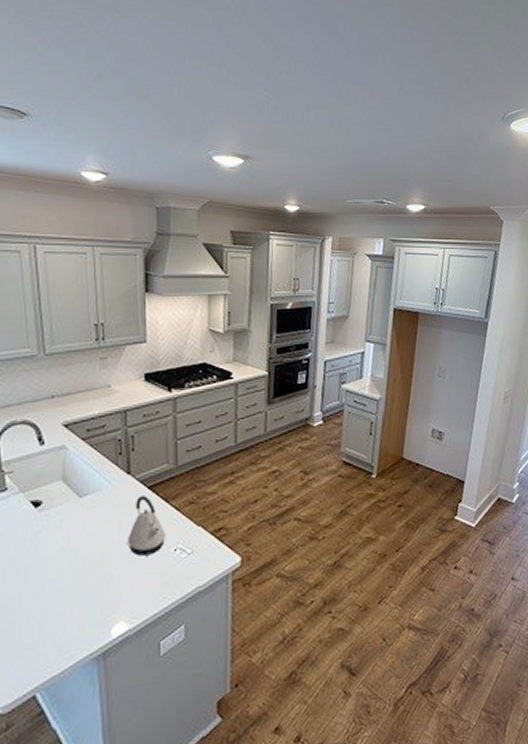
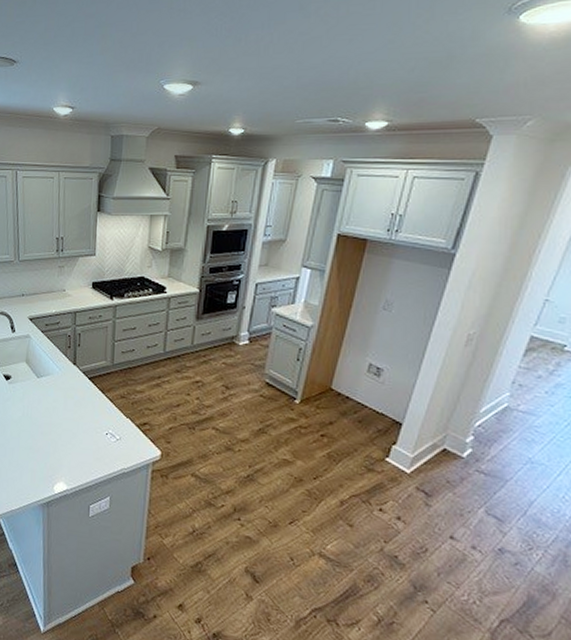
kettle: present [128,496,166,556] -> none [70,384,100,434]

